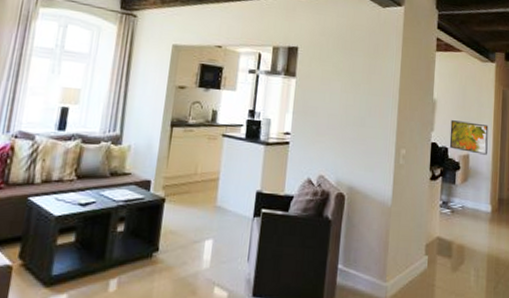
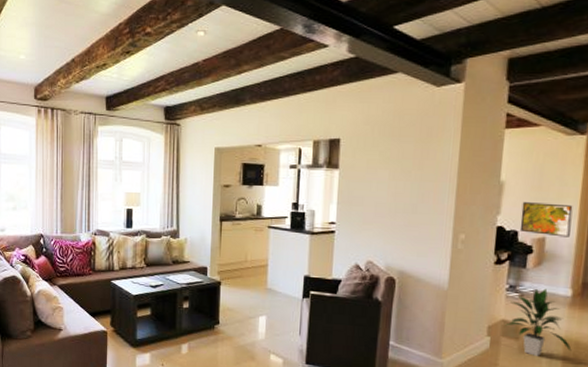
indoor plant: none [440,204,493,274] -> present [505,288,572,356]

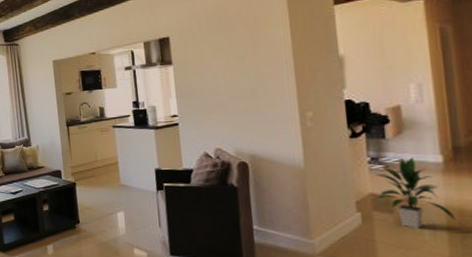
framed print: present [519,202,573,237] -> none [367,70,427,103]

